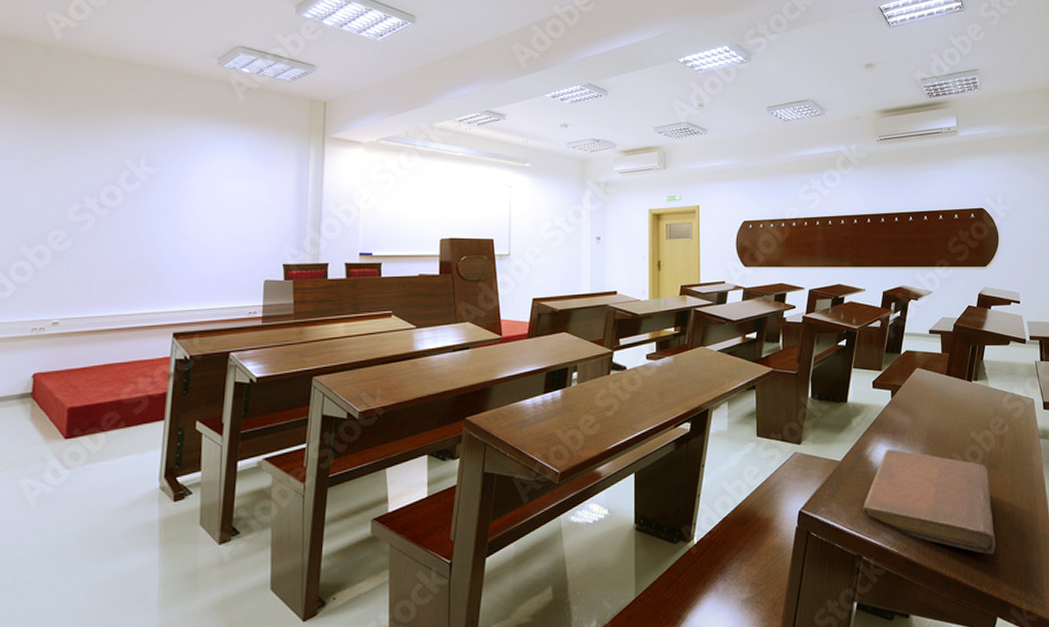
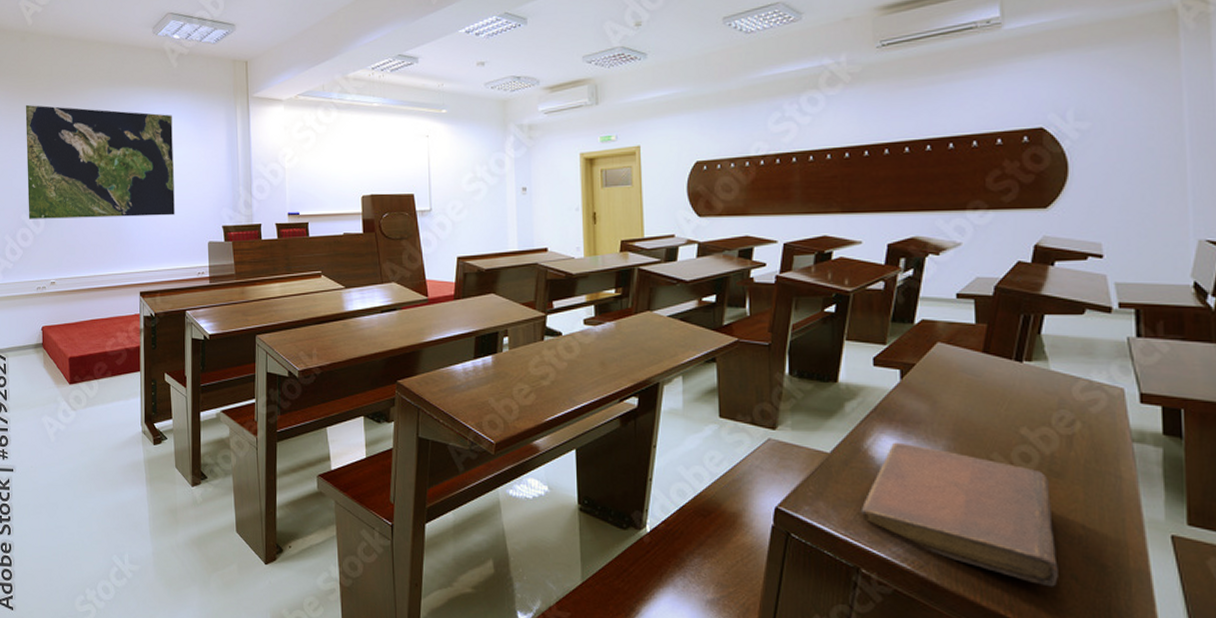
world map: none [29,124,233,252] -> present [25,104,175,219]

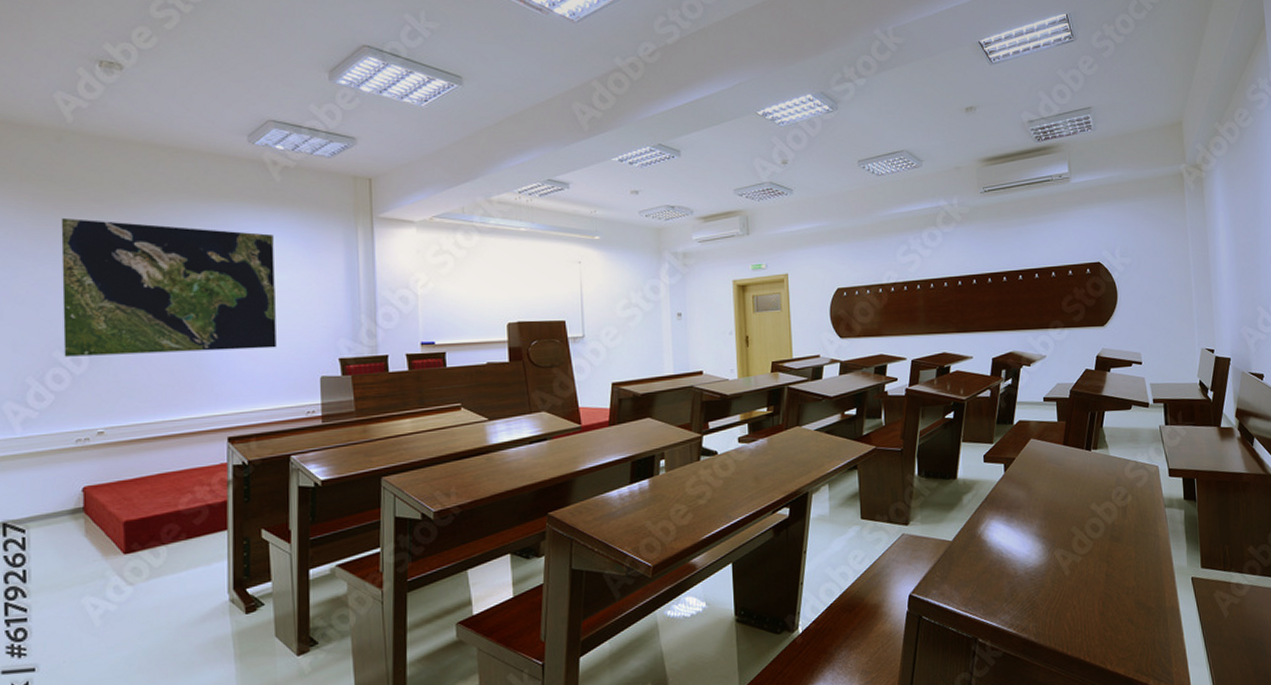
notebook: present [860,442,1058,587] -> none [977,525,1120,631]

